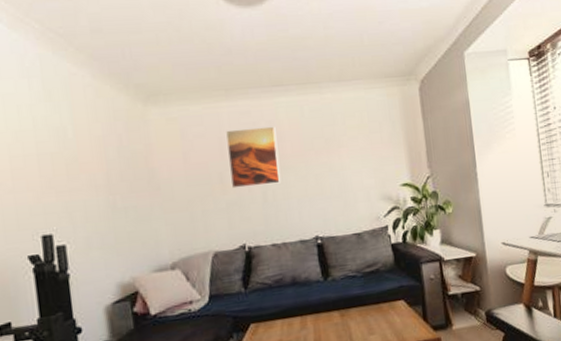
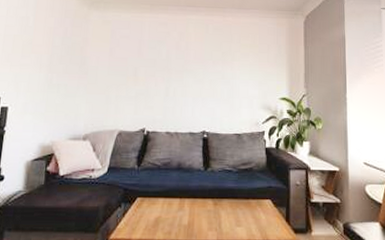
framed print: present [226,126,282,189] -> none [142,35,184,83]

